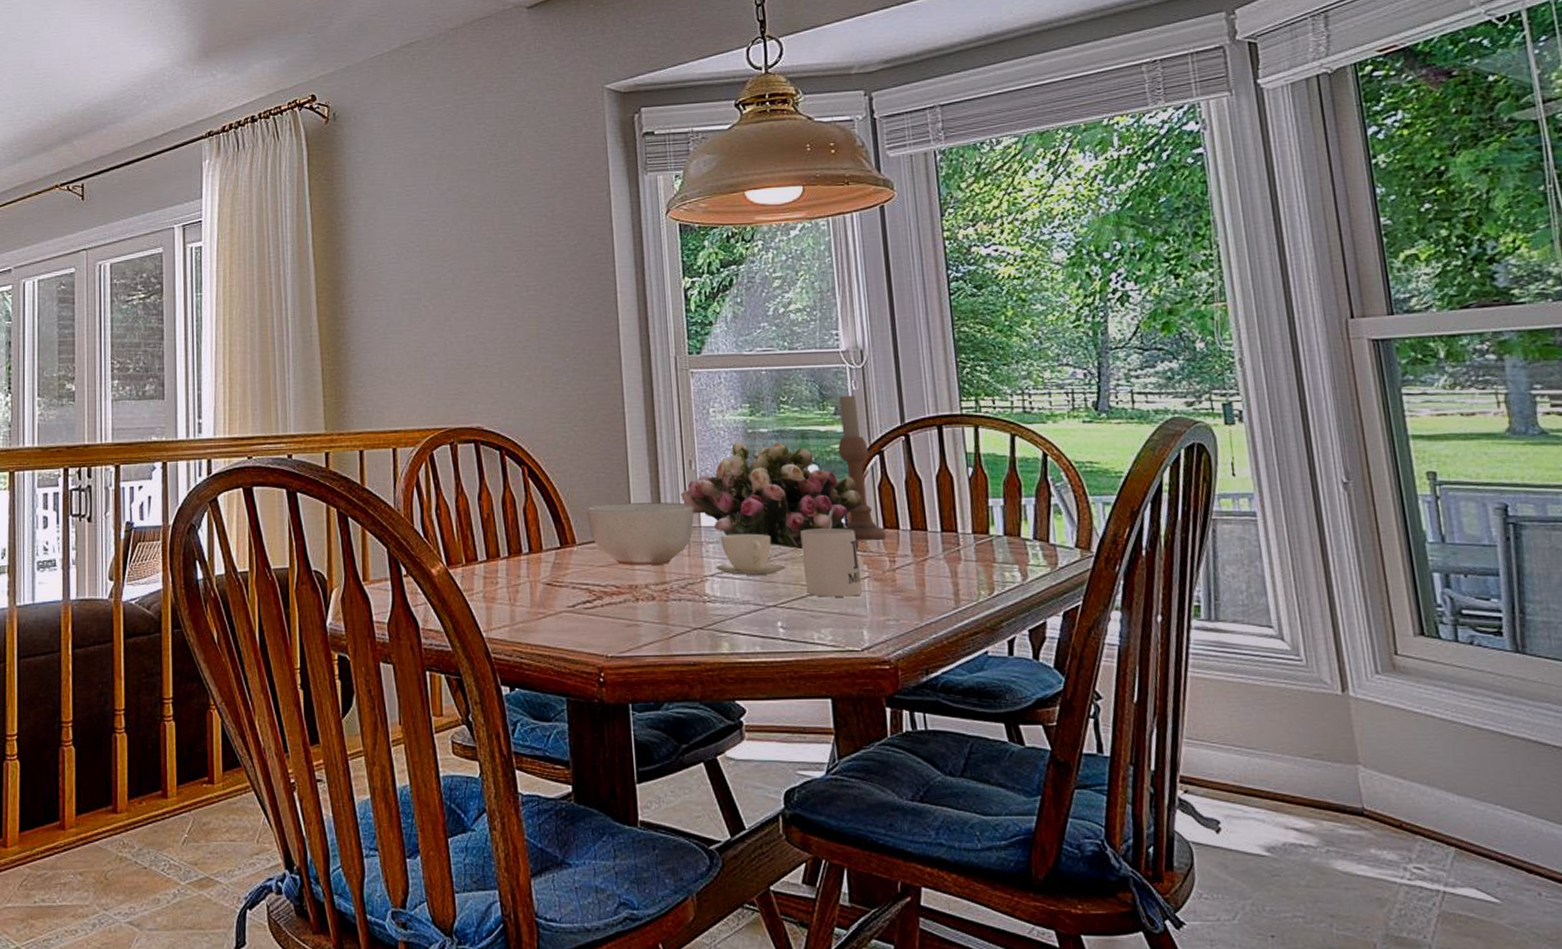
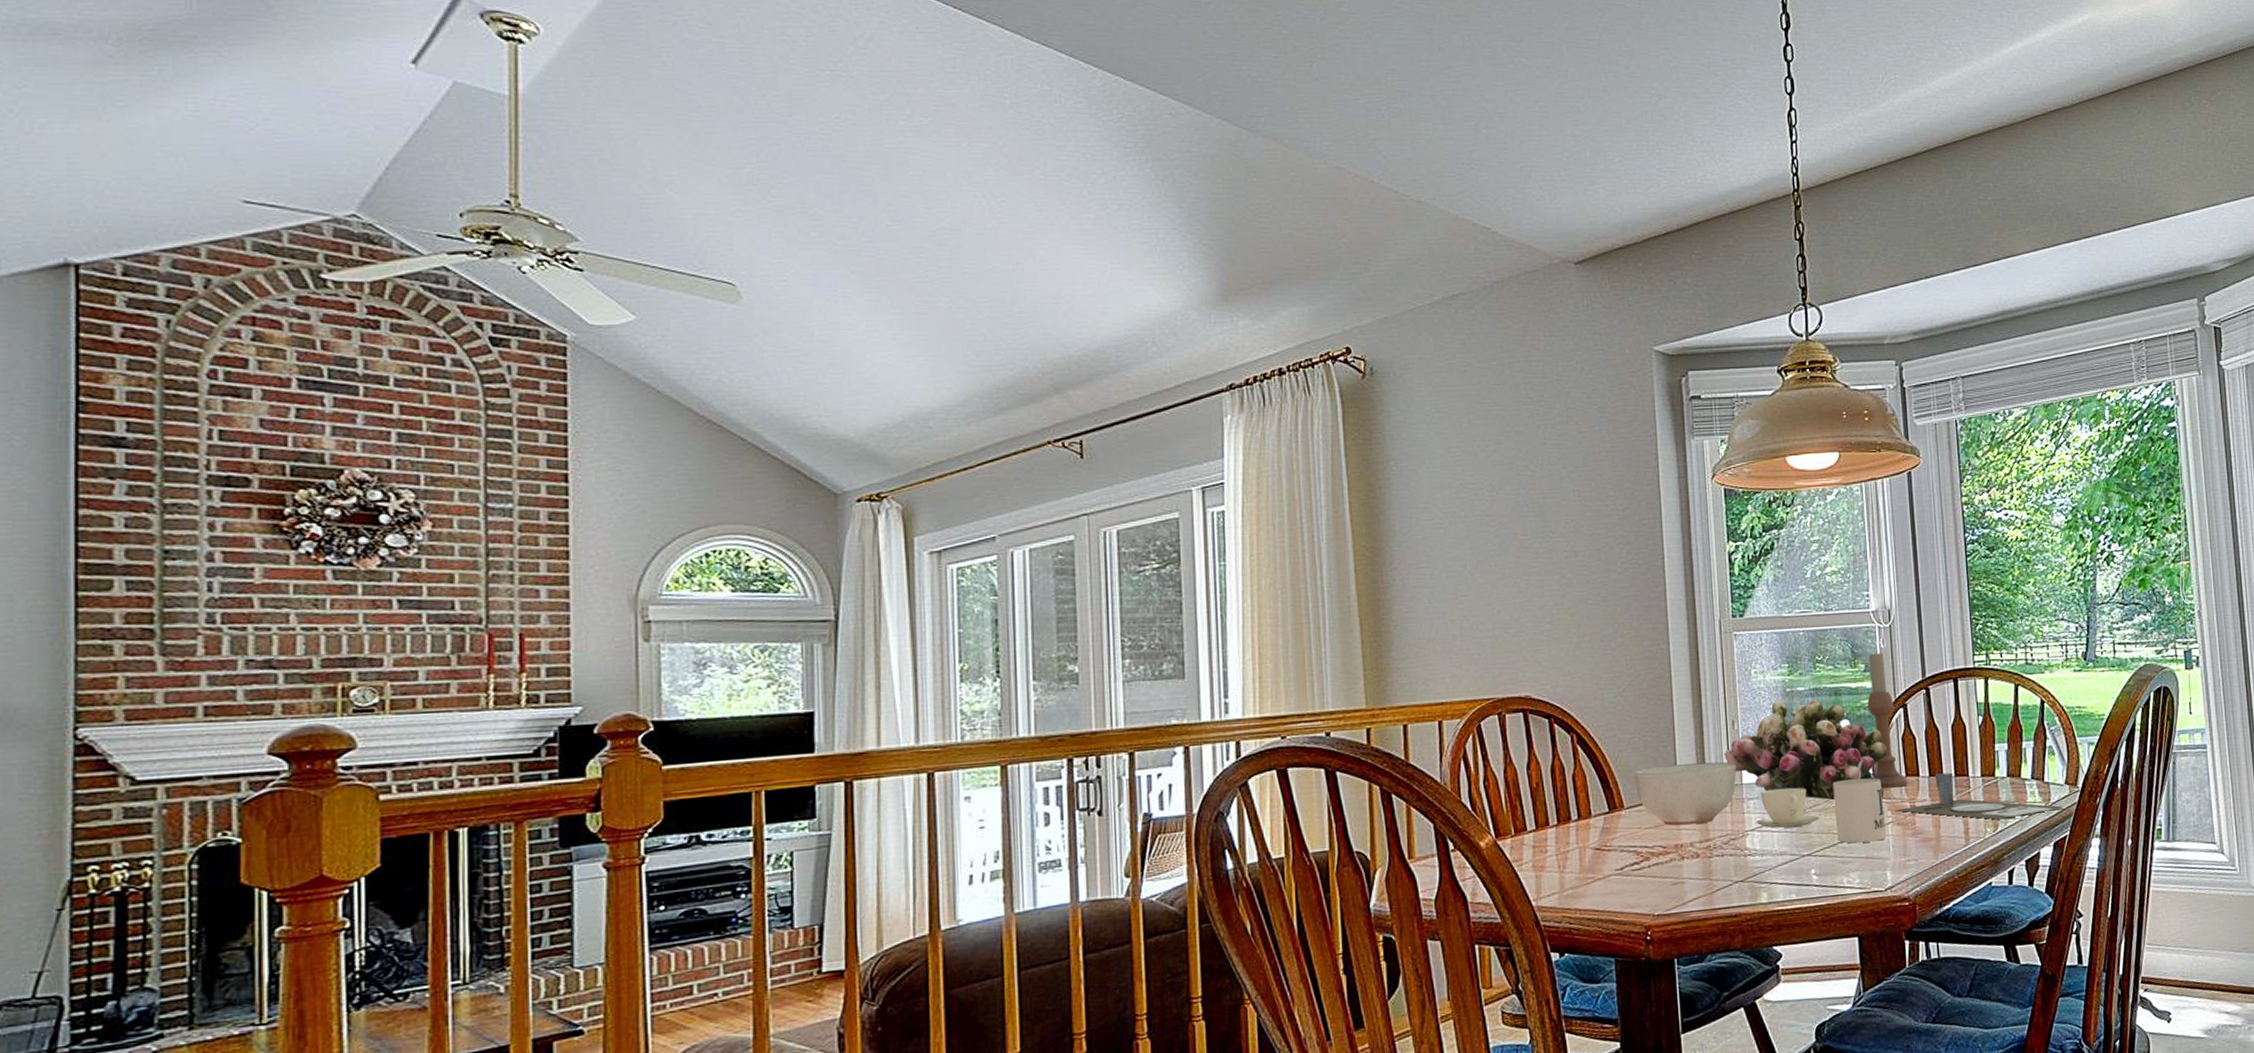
place setting: none [872,527,1077,582] -> present [1895,772,2066,820]

